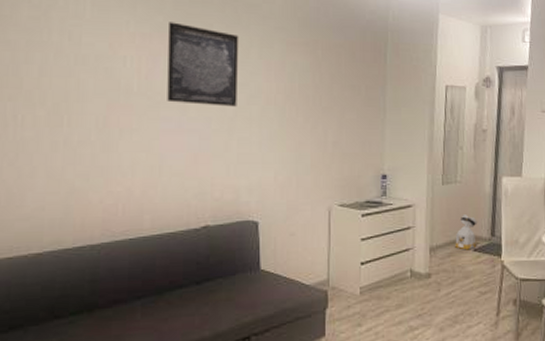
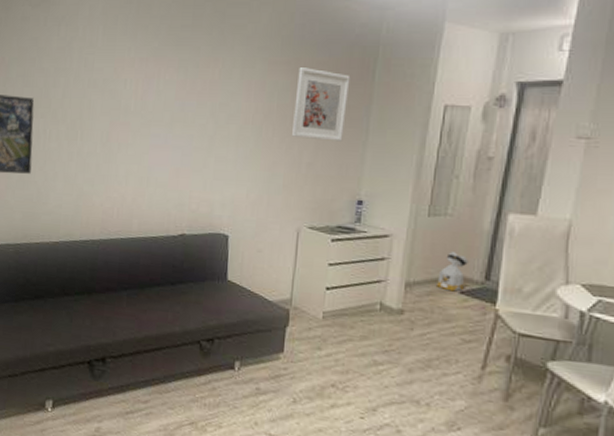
wall art: present [167,22,239,107] -> none [157,46,224,126]
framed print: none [314,49,366,120] -> present [291,67,351,141]

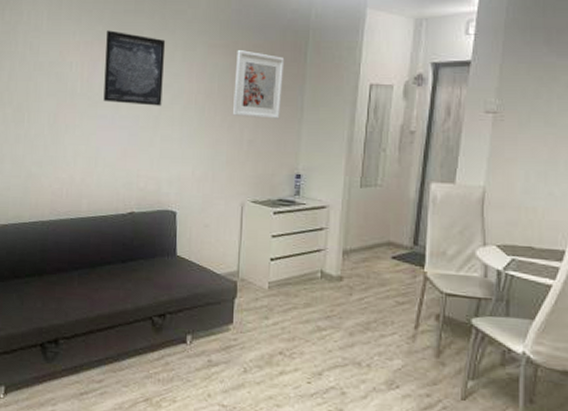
wall art: none [157,46,224,126] -> present [103,30,166,106]
bag: present [437,252,470,292] -> none [371,220,400,257]

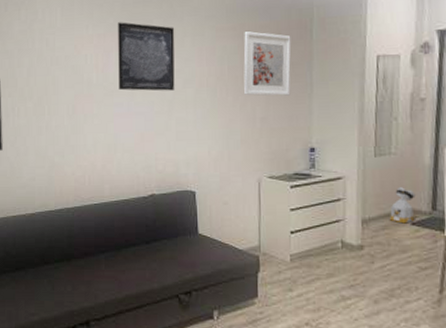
bag: none [371,220,400,257] -> present [390,187,417,224]

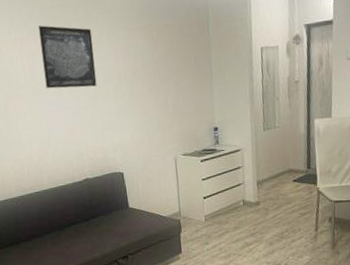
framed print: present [243,31,292,96] -> none [152,30,195,87]
bag: present [390,187,417,224] -> none [277,153,296,182]

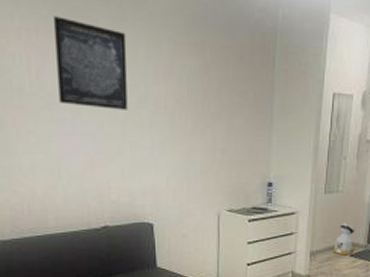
bag: none [277,153,296,182] -> present [334,223,357,256]

